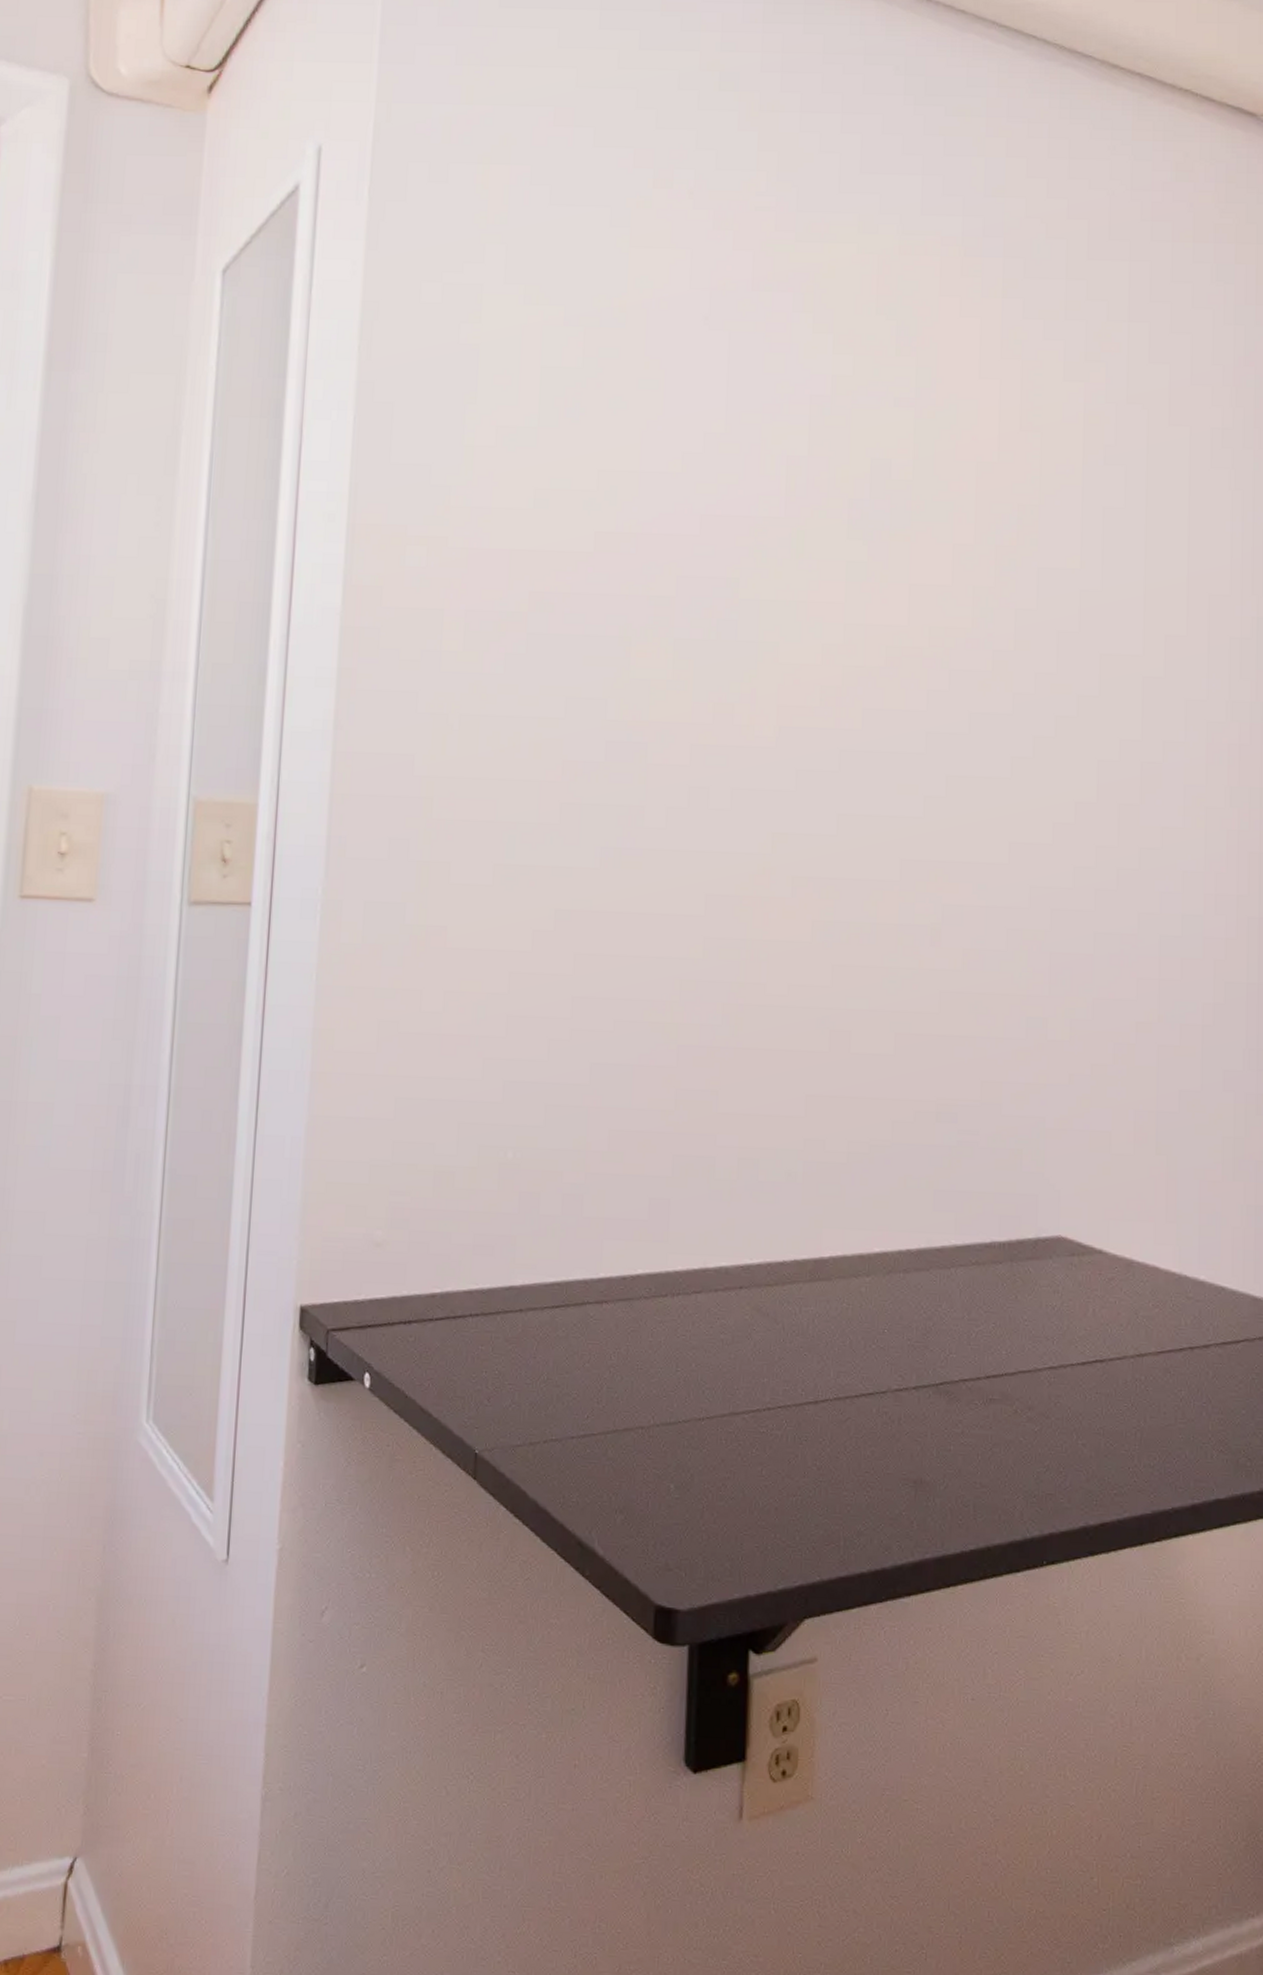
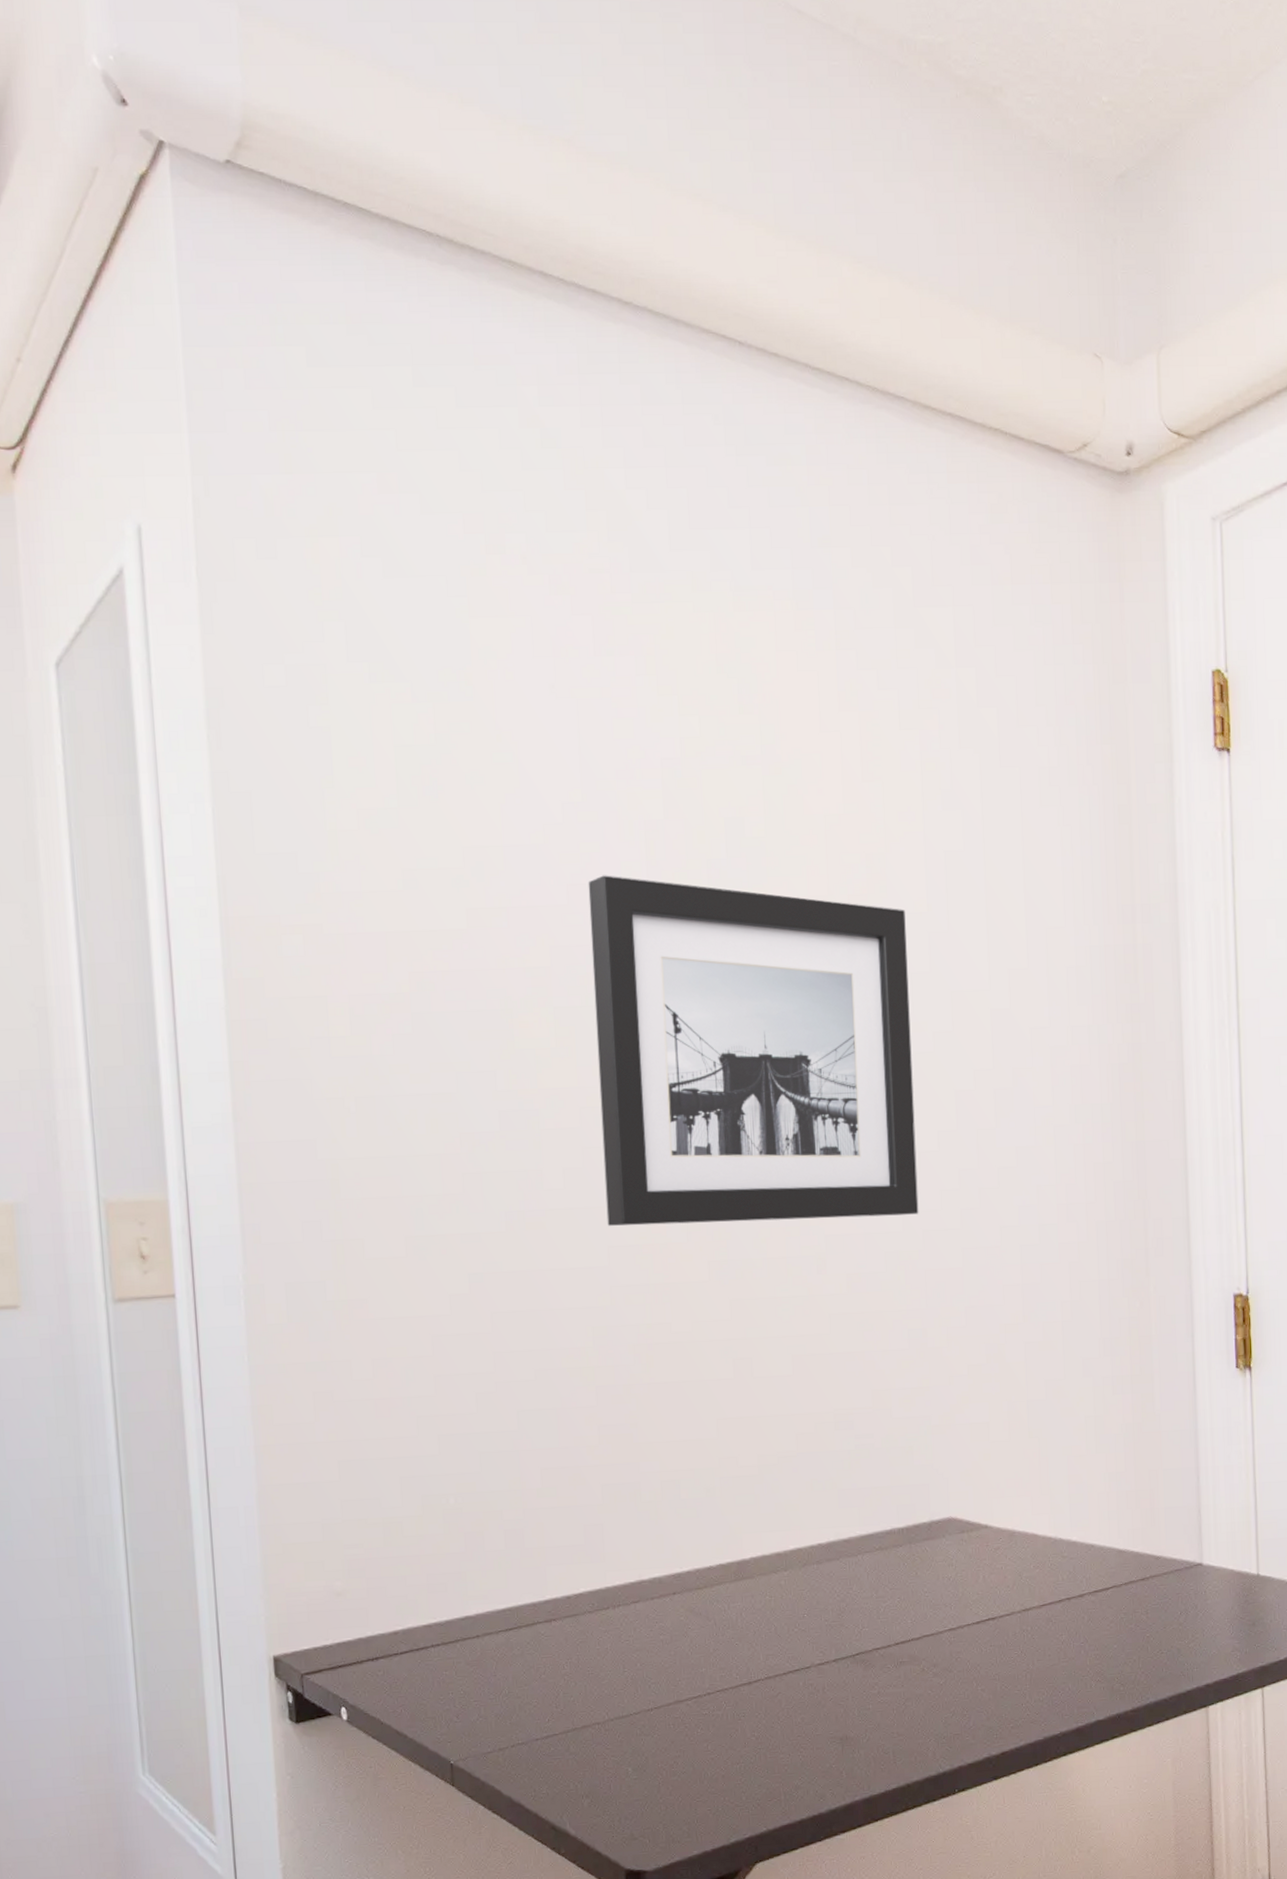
wall art: none [707,508,1056,891] -> present [588,875,919,1226]

